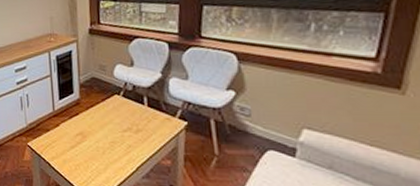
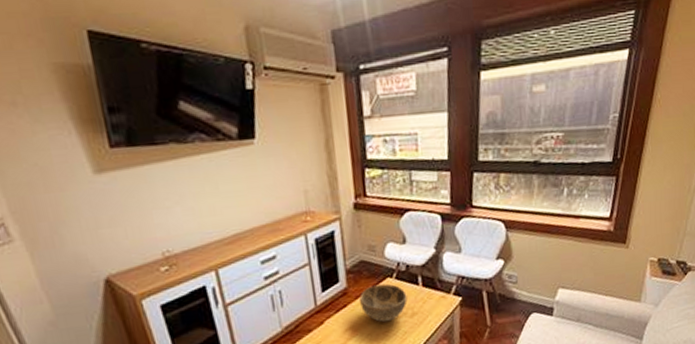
decorative bowl: none [90,100,133,134] -> present [359,283,408,323]

